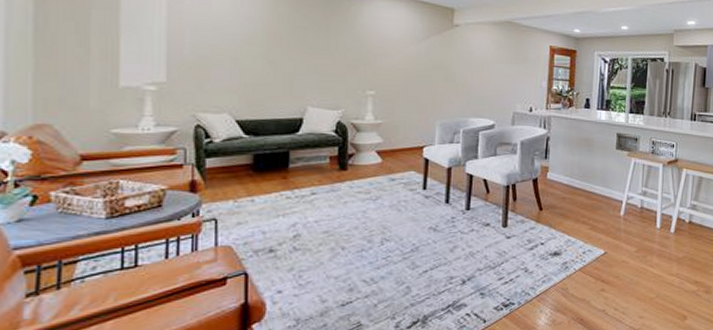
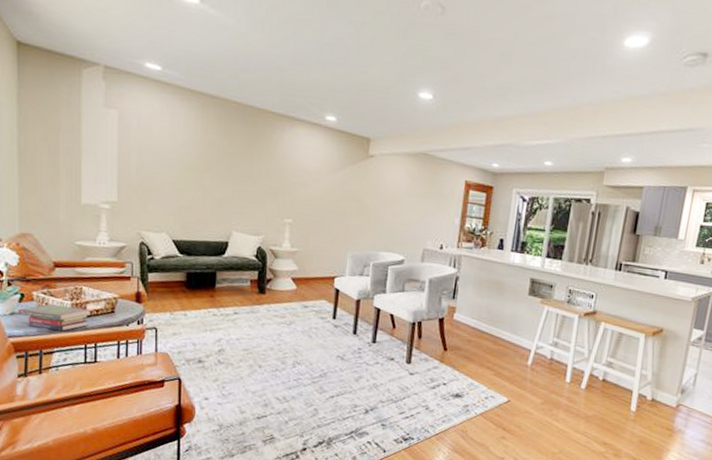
books: none [28,205,130,235] -> present [18,304,91,332]

